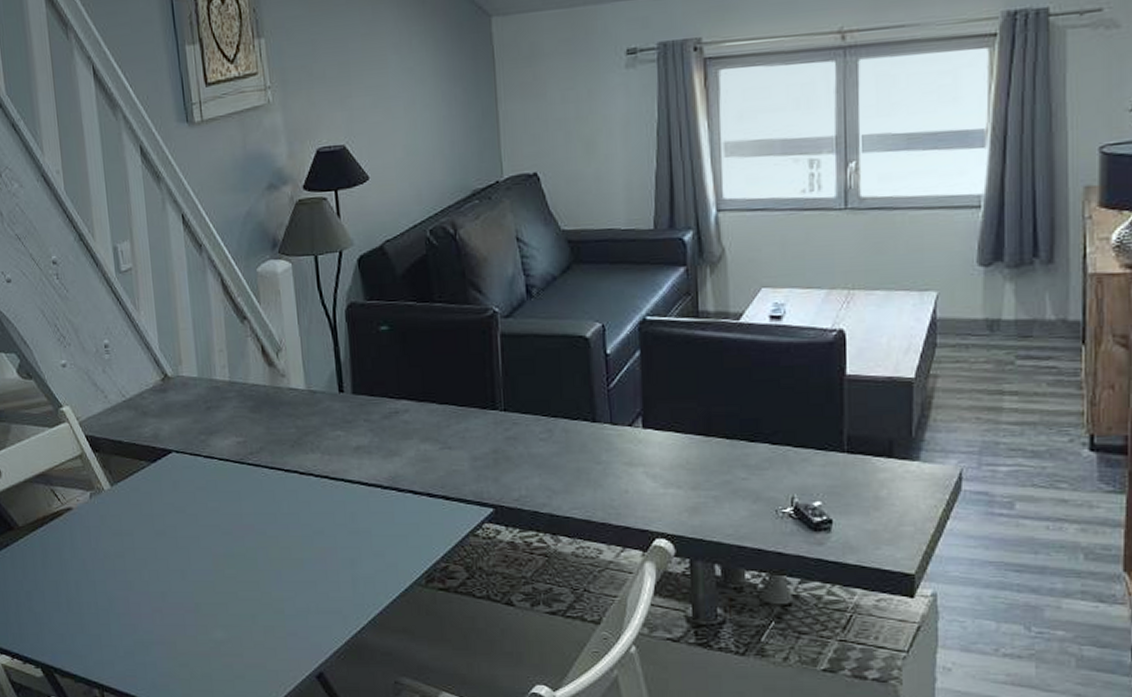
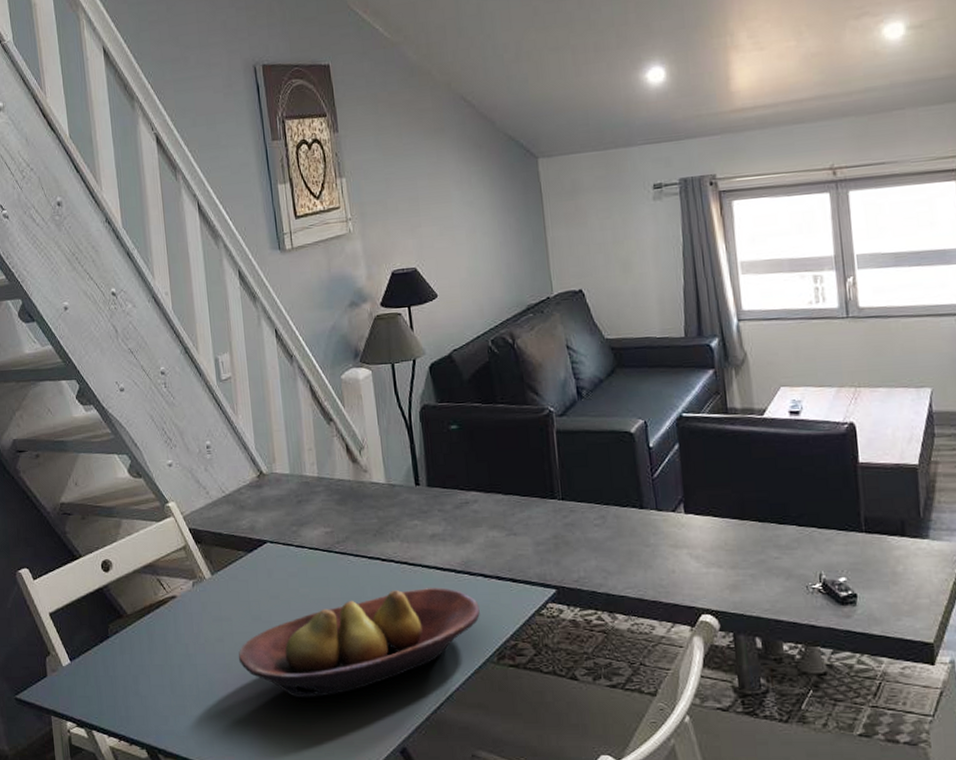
fruit bowl: none [140,504,408,619] -> present [238,587,480,699]

